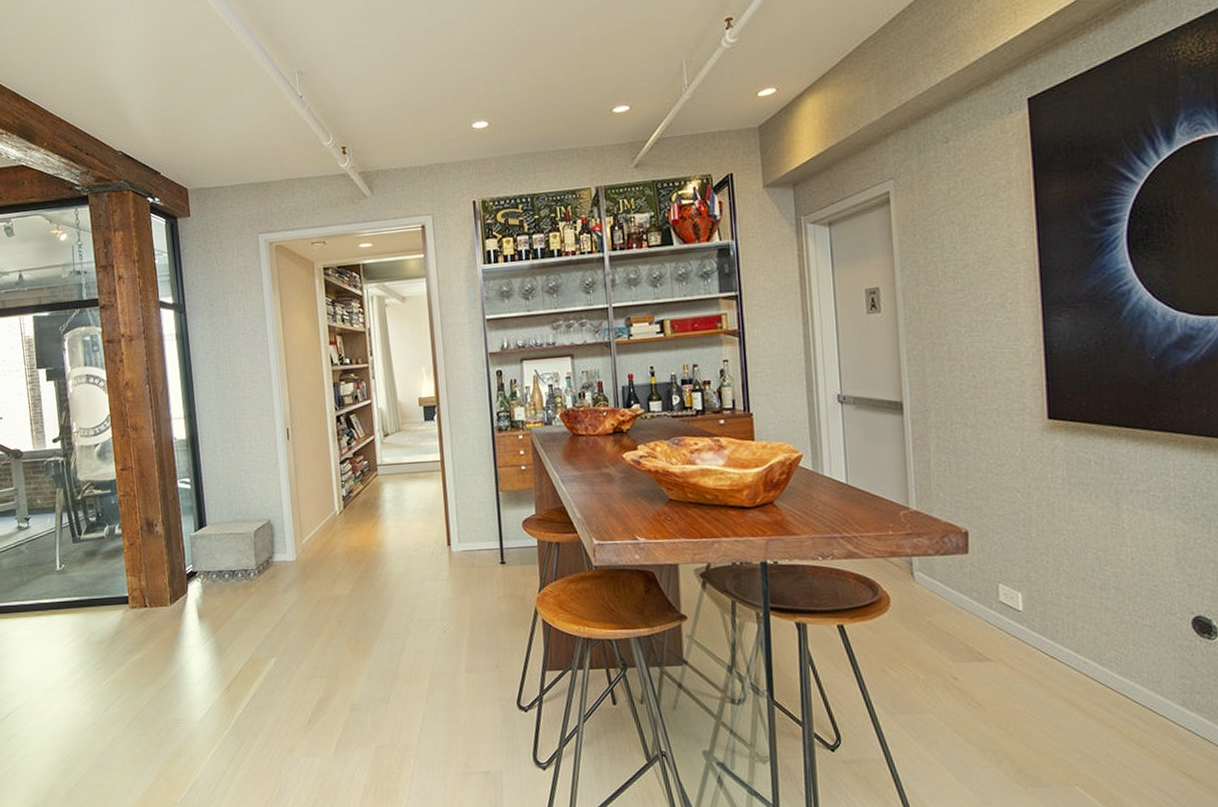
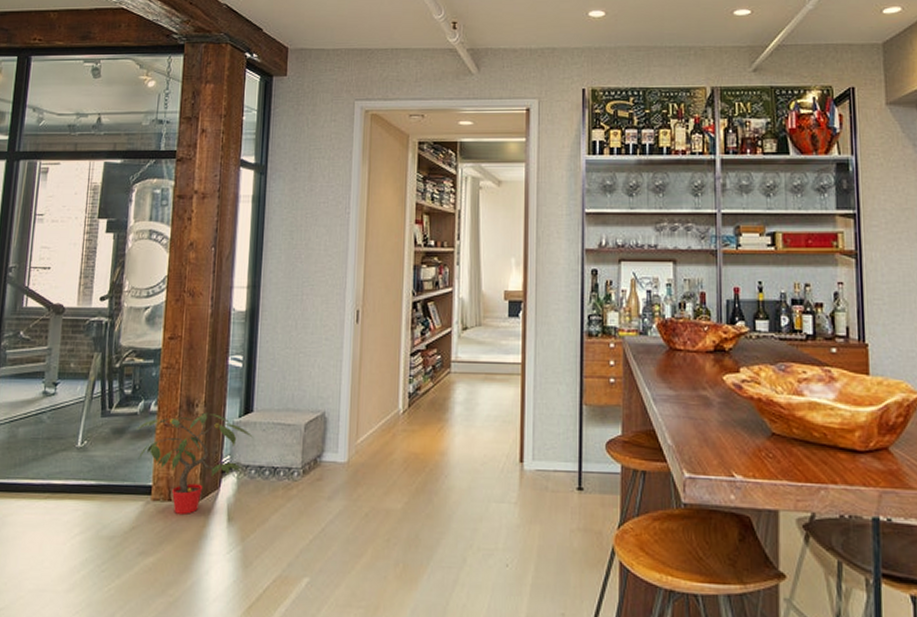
potted plant: none [106,530,211,617] -> present [136,412,254,514]

